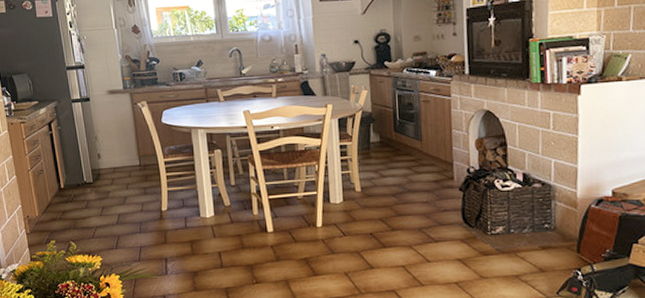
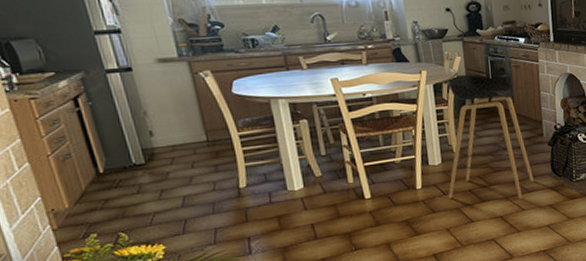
stool: none [348,109,441,249] -> present [446,74,533,199]

